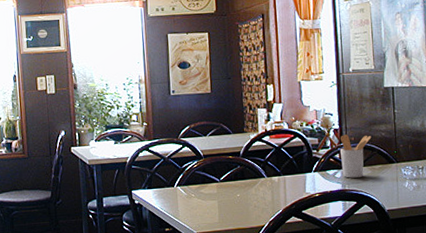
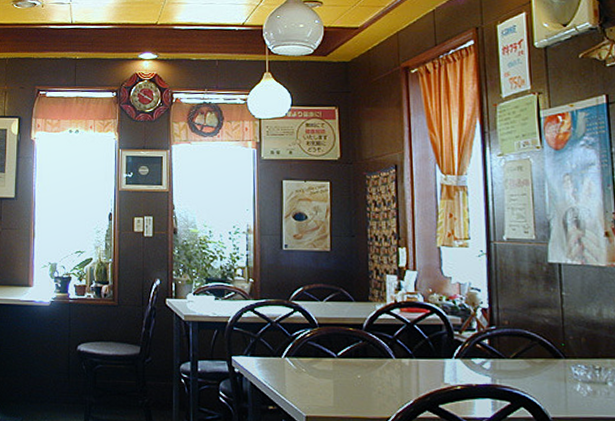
utensil holder: present [339,134,372,178] -> none [489,316,531,372]

